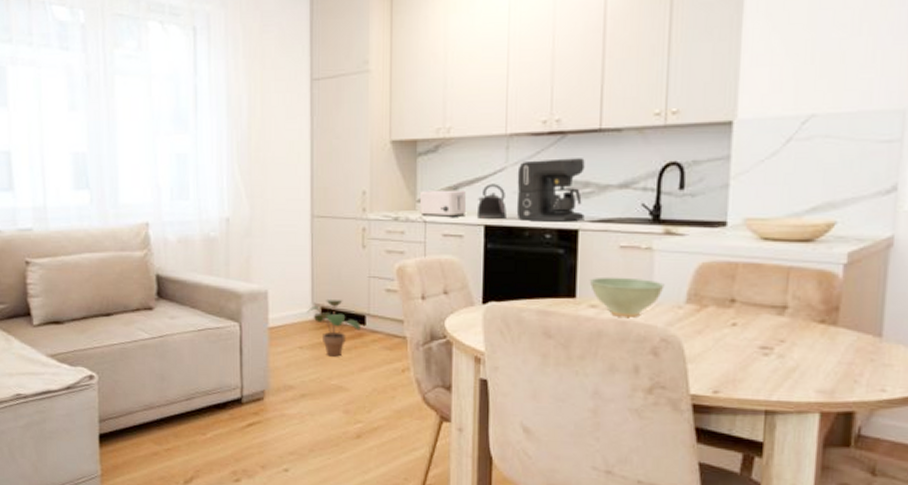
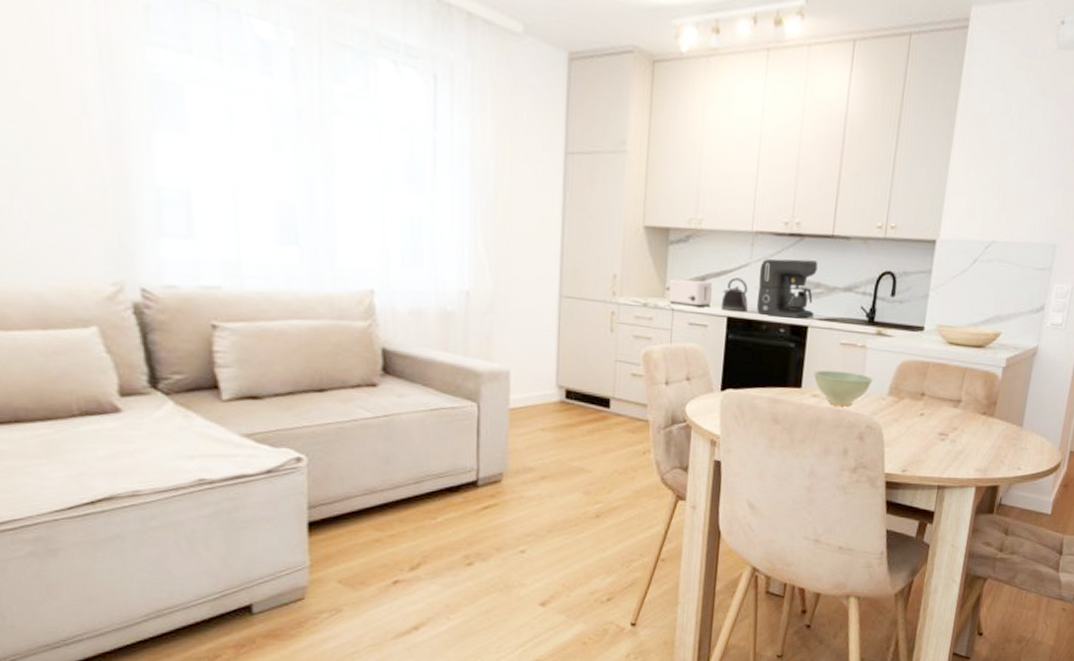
potted plant: present [307,300,361,357] -> none [551,382,605,439]

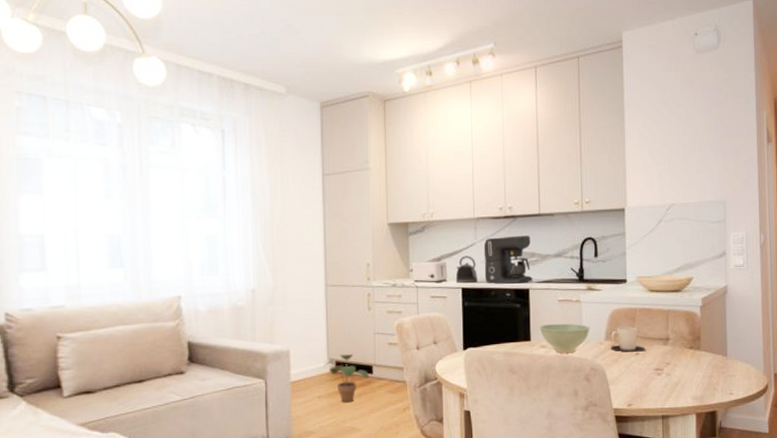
potted plant: none [551,382,605,439] -> present [324,354,369,403]
cup: none [892,382,933,413] -> present [610,326,646,352]

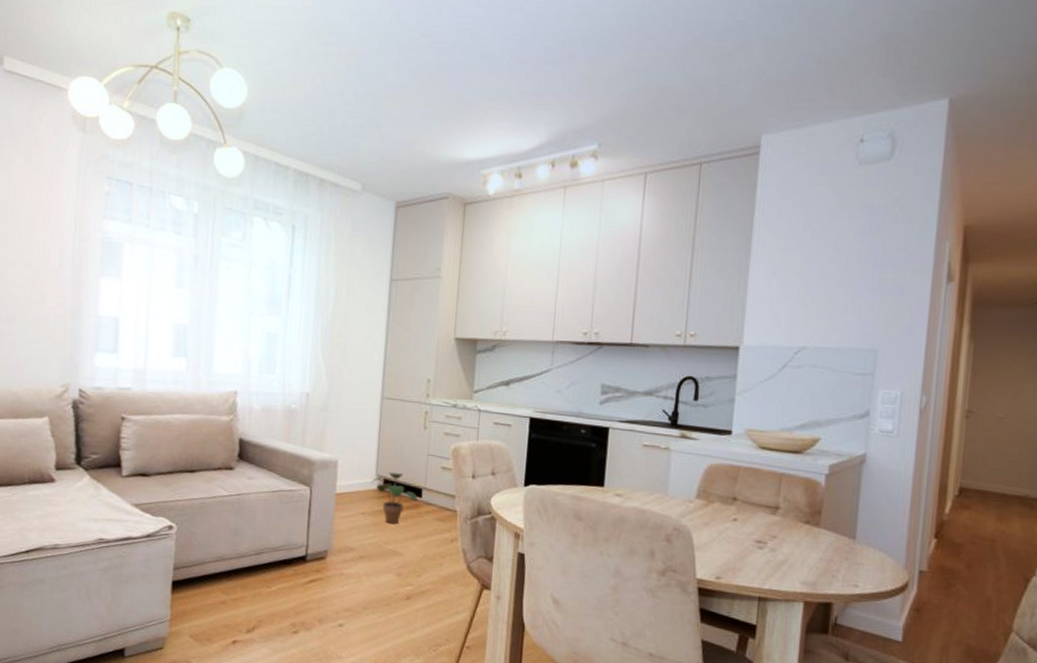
toaster: present [411,261,447,283] -> none [476,383,516,409]
kettle: present [455,255,478,284] -> none [523,382,550,414]
coffee maker: present [483,235,533,284] -> none [557,365,617,421]
bowl: present [539,323,590,354] -> none [616,470,679,508]
cup: present [610,326,646,352] -> none [701,485,747,518]

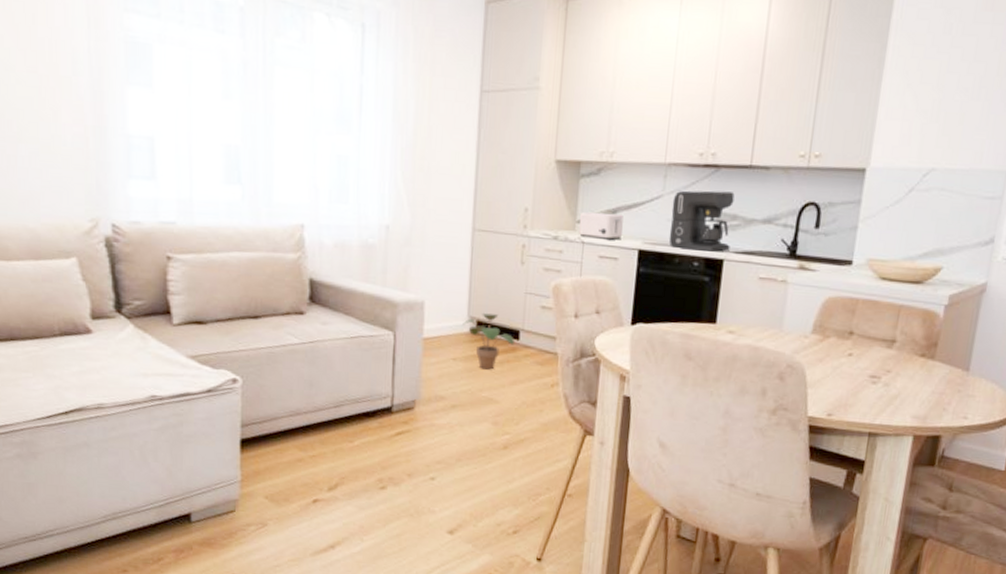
toaster: none [476,383,516,409] -> present [579,211,624,241]
coffee maker: none [557,365,617,421] -> present [669,190,735,252]

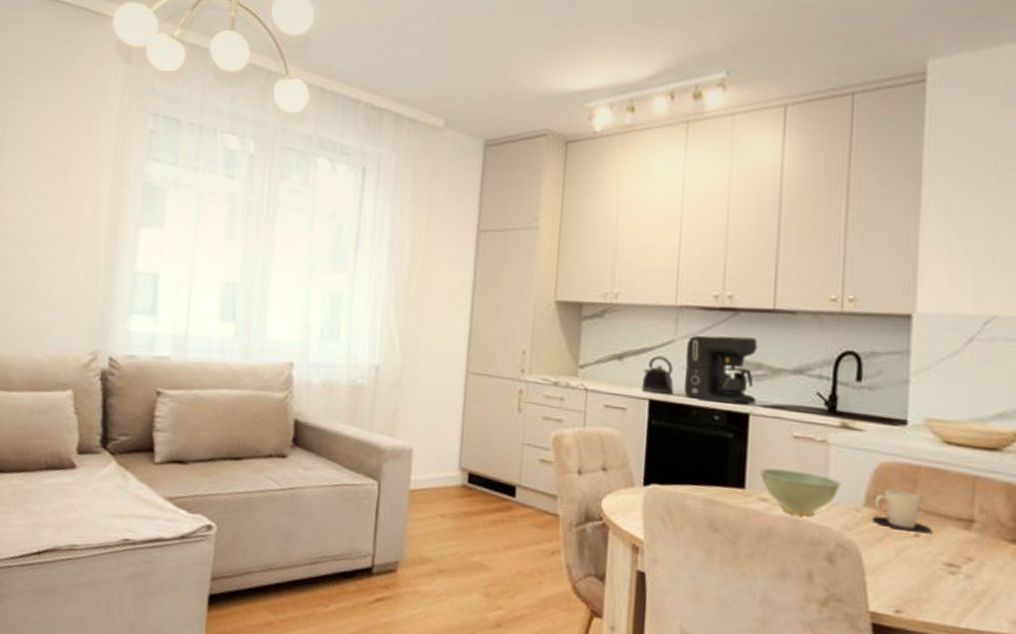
potted plant: present [462,313,514,370] -> none [453,465,510,530]
toaster: present [579,211,624,241] -> none [582,356,631,389]
kettle: none [631,210,660,246] -> present [641,355,674,396]
bowl: none [729,305,795,344] -> present [759,468,841,517]
cup: none [816,319,863,353] -> present [871,489,933,533]

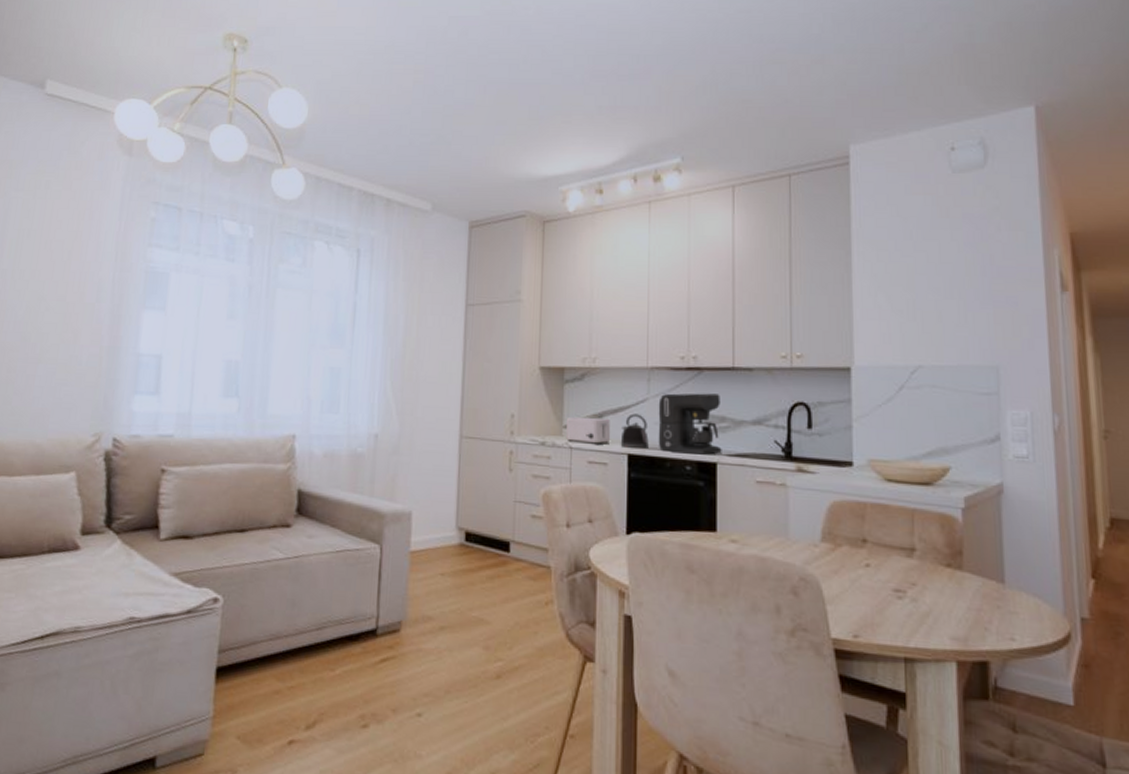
toaster: none [582,356,631,389] -> present [566,416,610,446]
bowl: present [759,468,841,517] -> none [728,511,800,554]
cup: present [871,489,933,533] -> none [828,525,881,563]

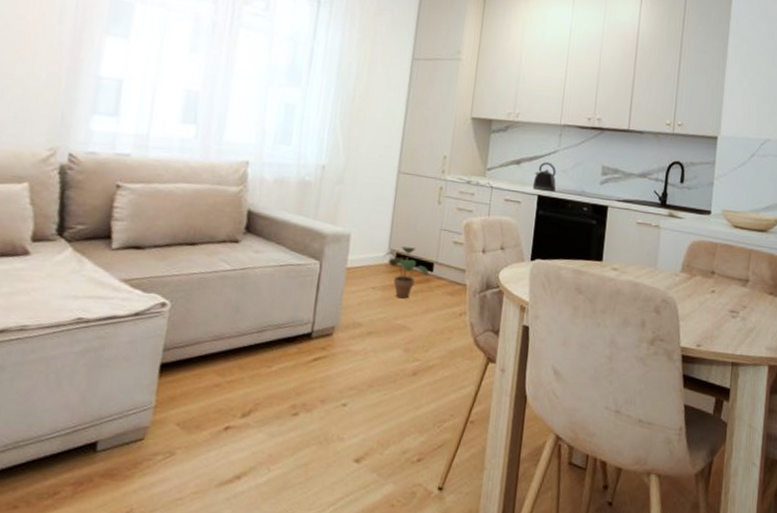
potted plant: none [451,524,505,586] -> present [383,246,429,299]
toaster: present [566,416,610,446] -> none [489,161,526,187]
coffee maker: present [658,393,722,455] -> none [563,147,616,200]

